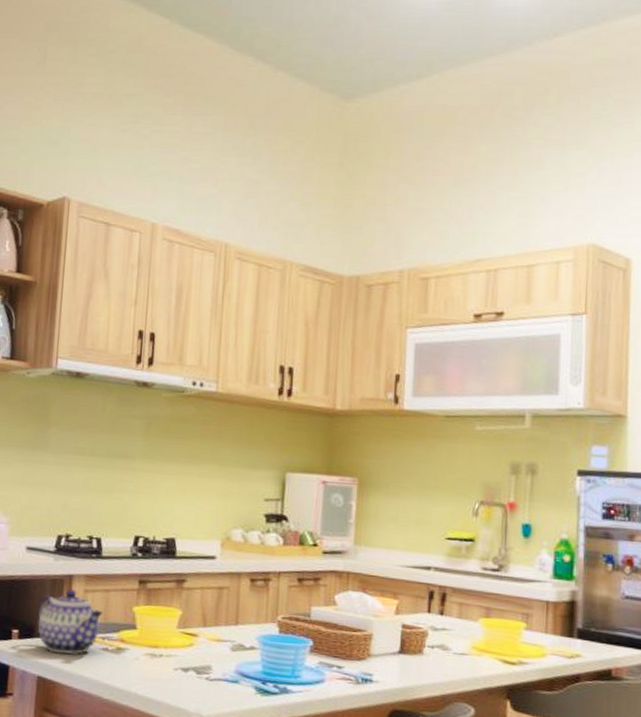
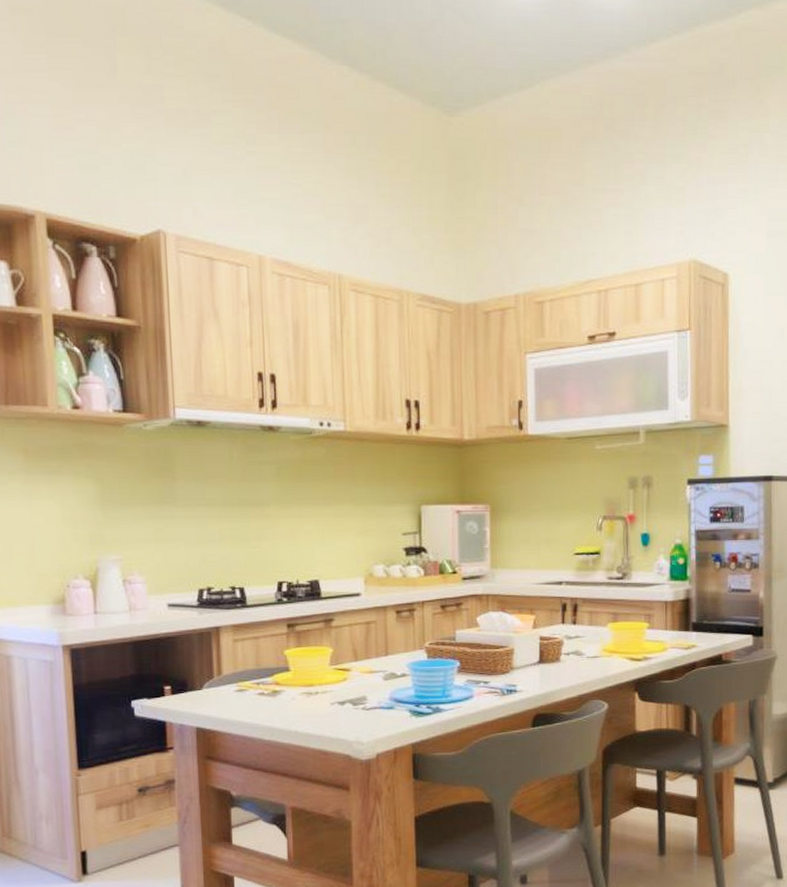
teapot: present [37,589,103,655] -> none [189,640,254,704]

